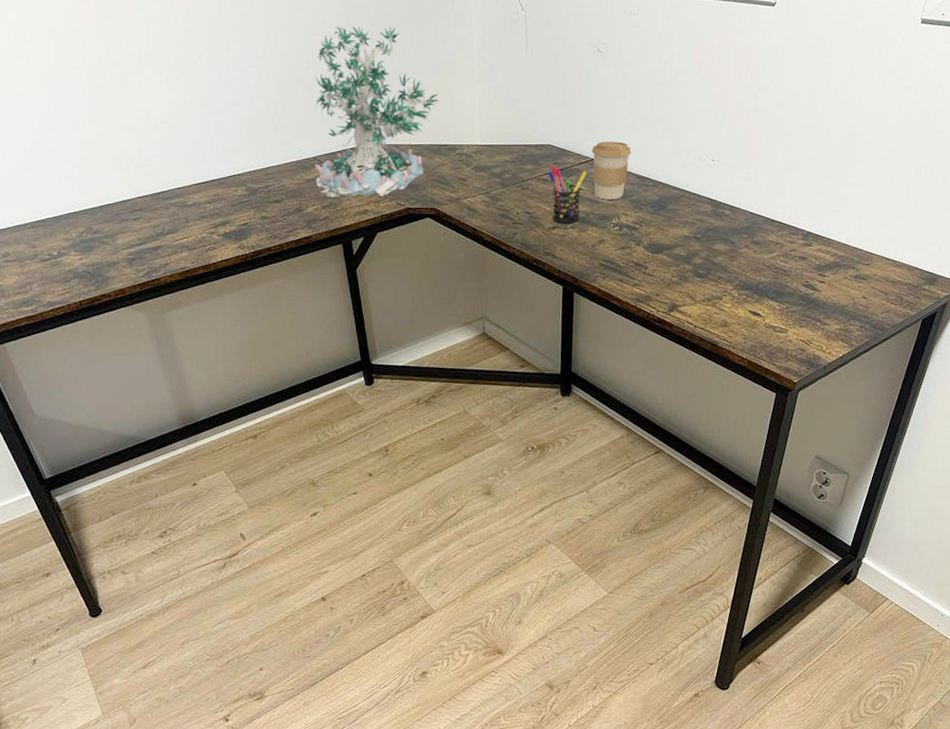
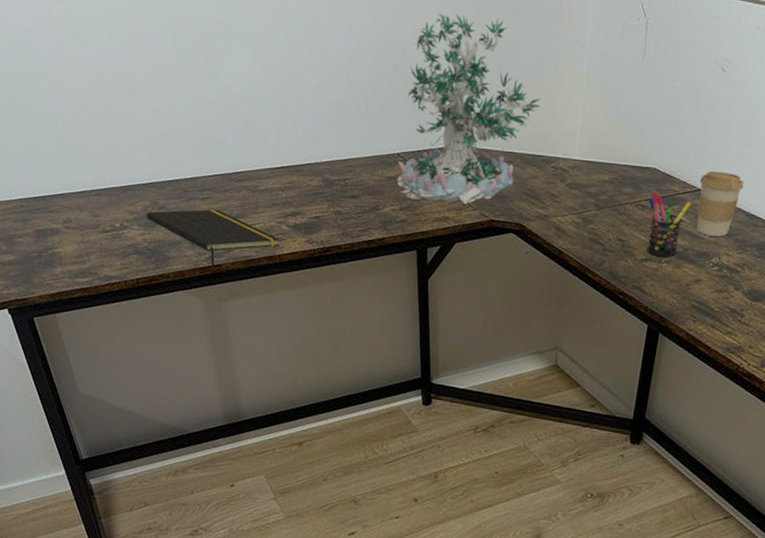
notepad: none [82,228,212,282] -> present [147,209,280,267]

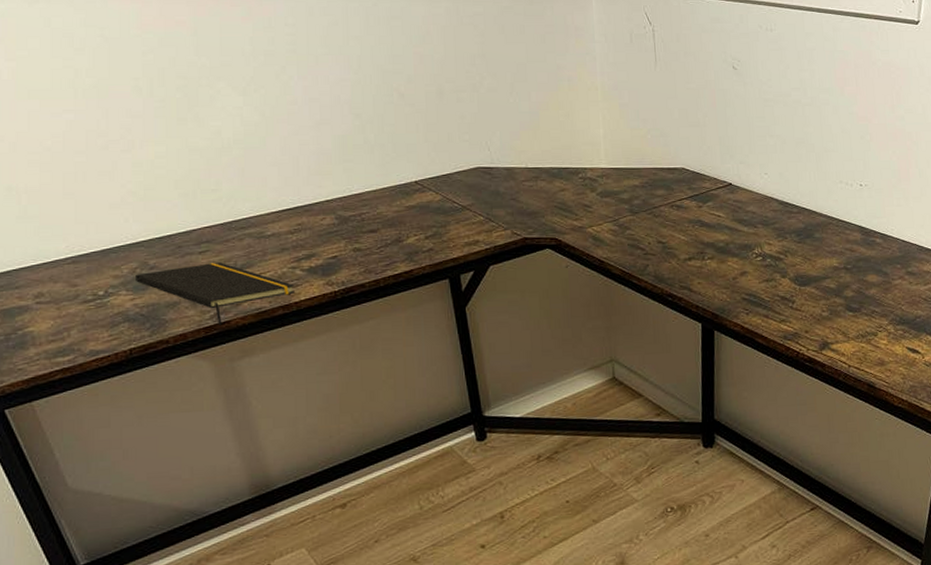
plant: present [397,14,541,204] -> none [417,37,560,228]
pen holder: present [647,192,692,257] -> none [682,191,726,254]
coffee cup: present [696,171,744,237] -> none [730,164,773,228]

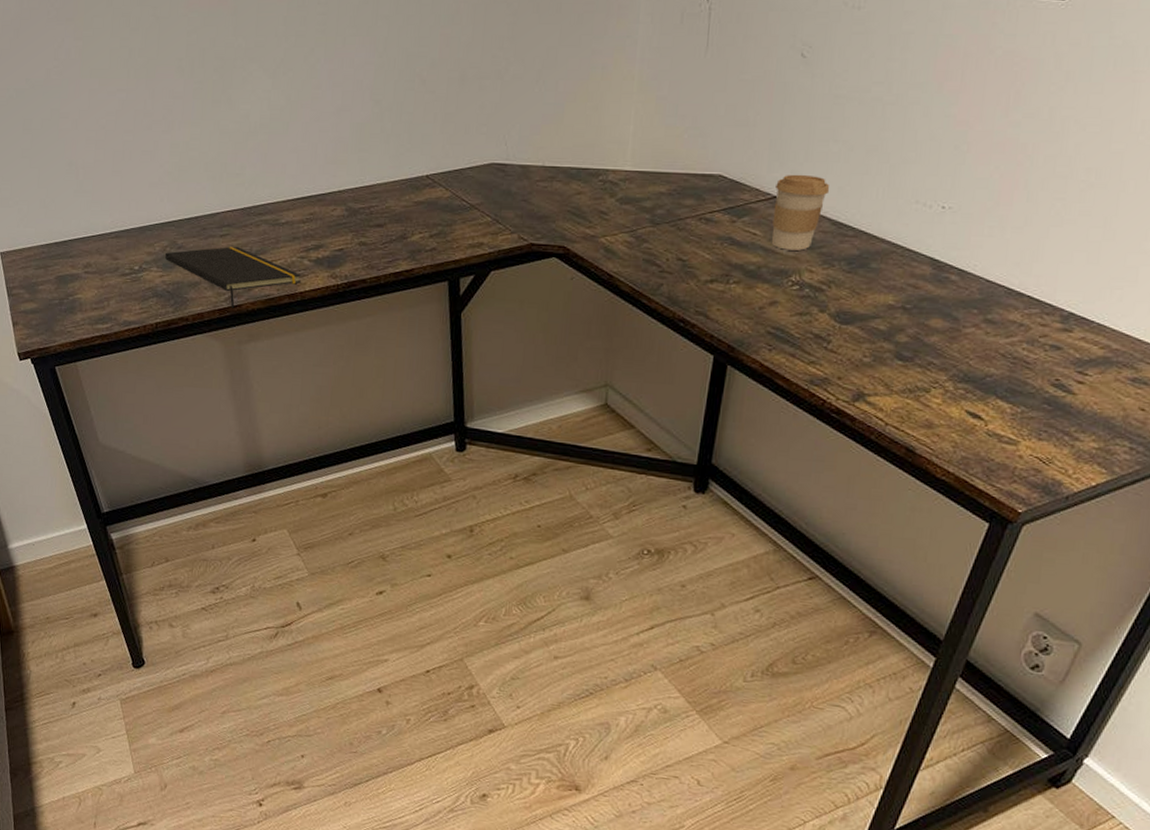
coffee cup: none [730,164,773,228] -> present [771,174,830,251]

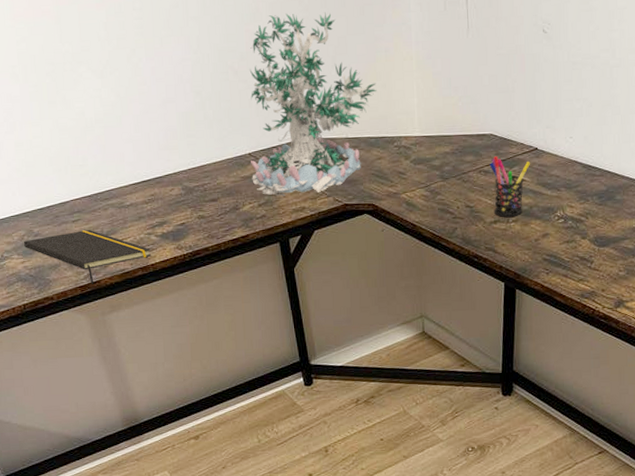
plant: none [426,17,587,228] -> present [249,12,377,196]
pen holder: none [712,202,766,277] -> present [489,156,531,217]
coffee cup: present [771,174,830,251] -> none [536,128,578,191]

